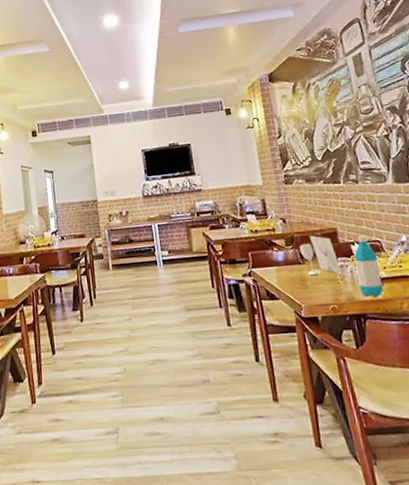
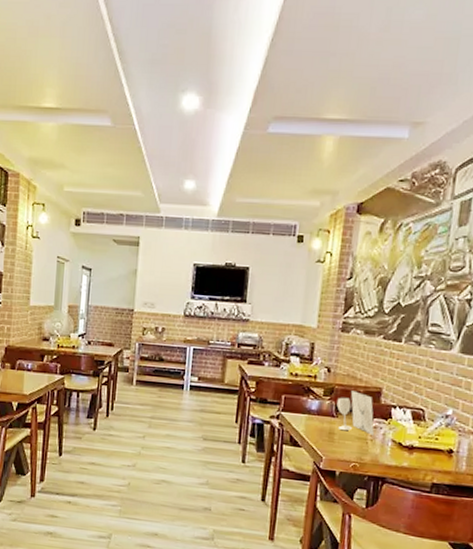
water bottle: present [354,236,384,297] -> none [386,401,416,464]

